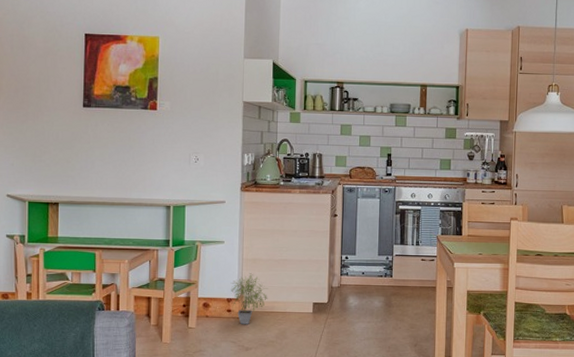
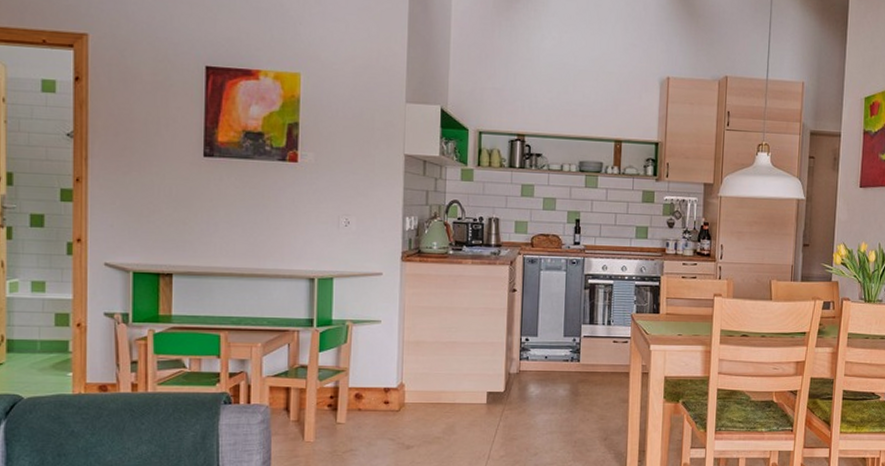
potted plant: present [230,273,268,324] -> none [388,358,434,418]

